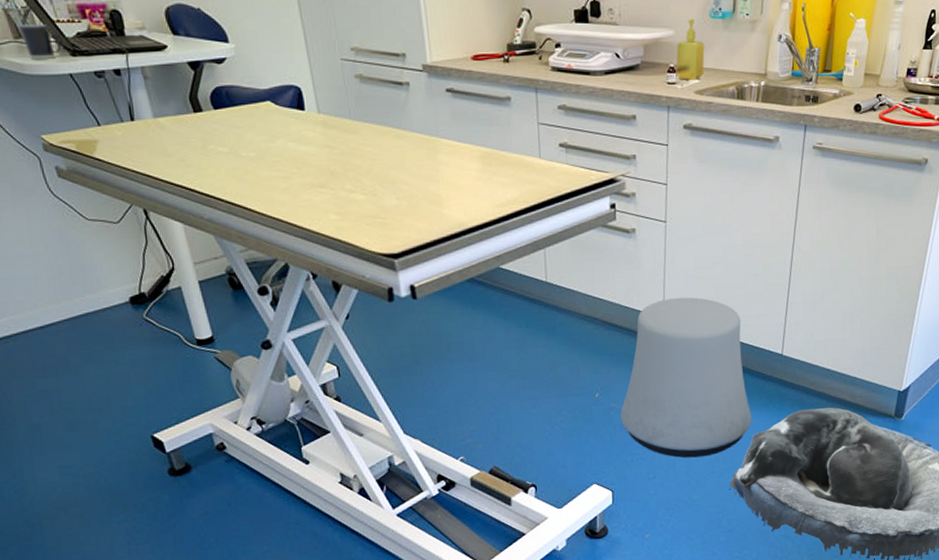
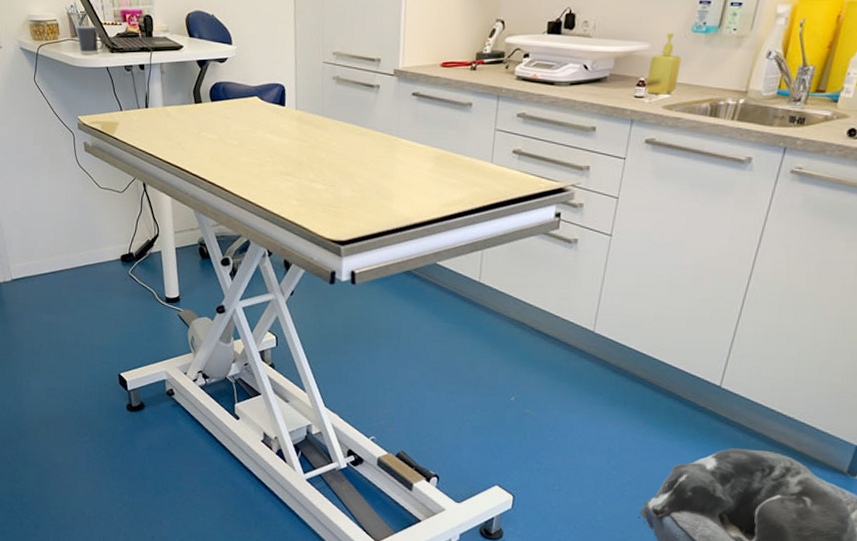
stool: present [620,297,752,458] -> none [533,312,679,479]

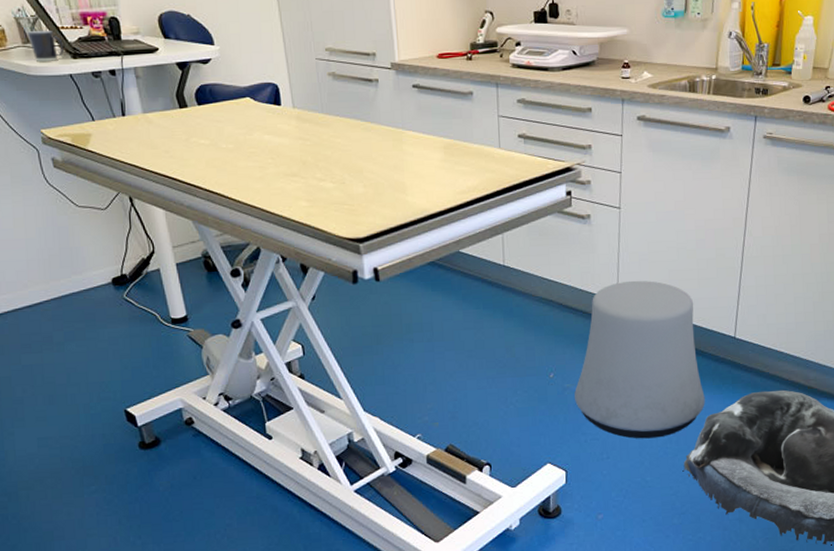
stool: none [533,312,679,479] -> present [574,280,705,439]
soap dispenser: present [646,32,681,95] -> none [630,18,658,75]

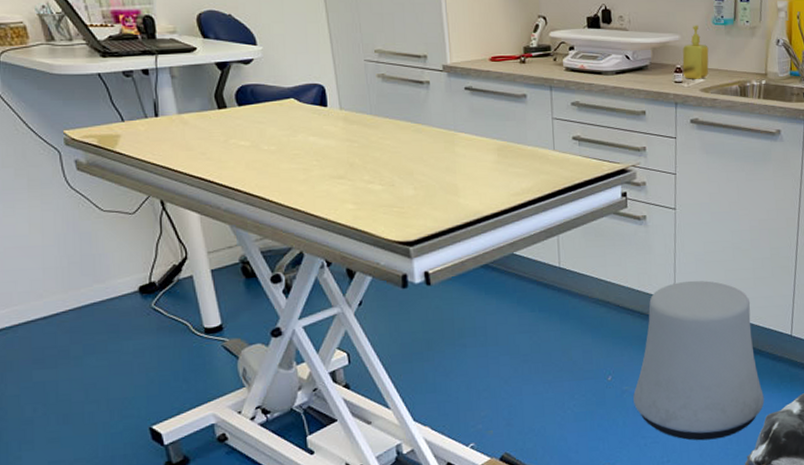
mug: present [27,30,64,61] -> none [51,27,92,60]
soap dispenser: none [630,18,658,75] -> present [682,25,709,79]

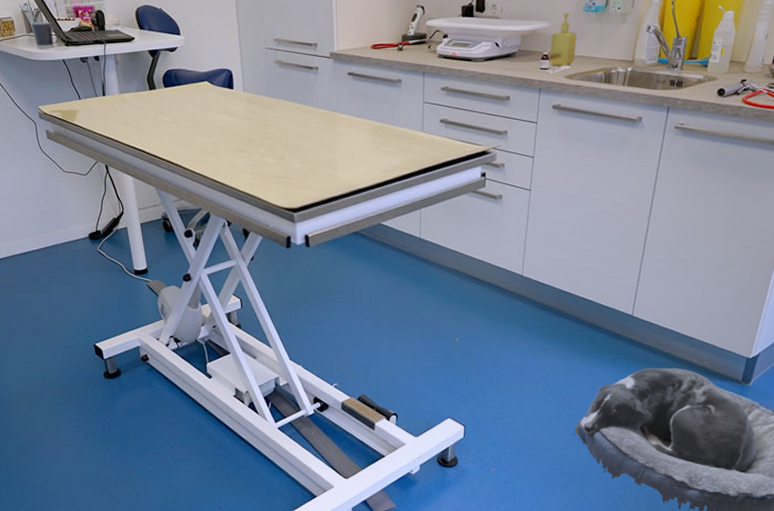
mug: none [51,27,92,60] -> present [31,21,59,48]
stool: present [633,280,764,441] -> none [477,257,599,403]

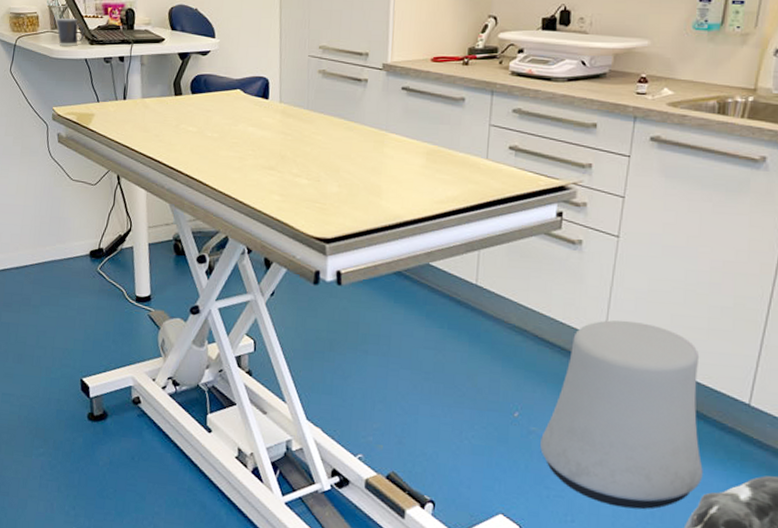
stool: none [477,257,599,403] -> present [540,320,703,509]
soap dispenser: present [550,12,577,66] -> none [648,29,684,91]

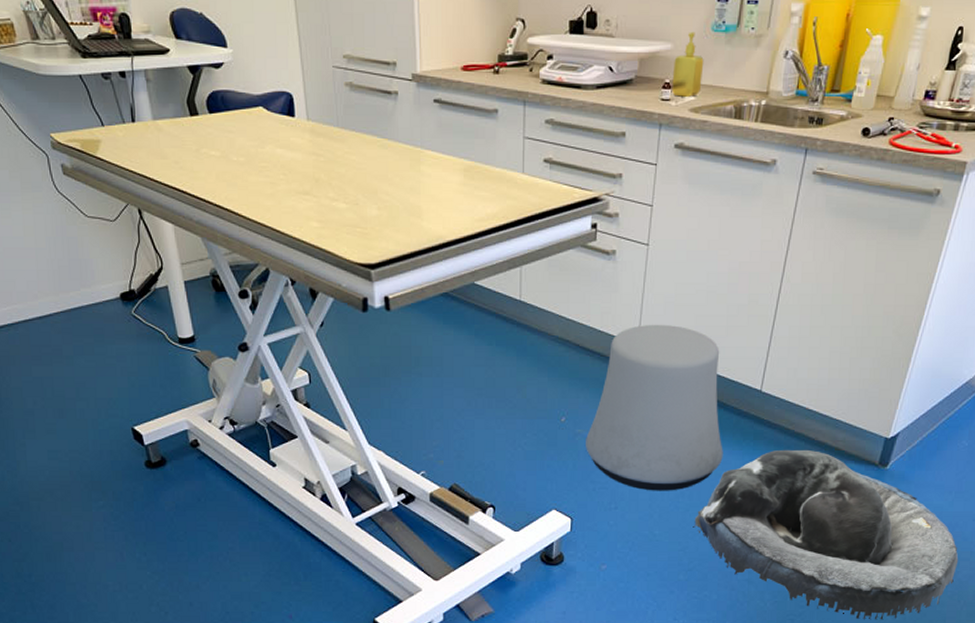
mug: present [56,17,84,46] -> none [36,25,73,60]
soap dispenser: none [648,29,684,91] -> present [672,31,704,97]

